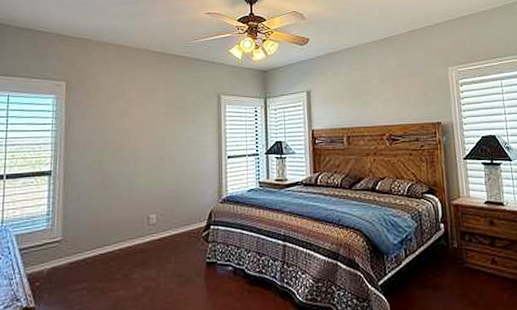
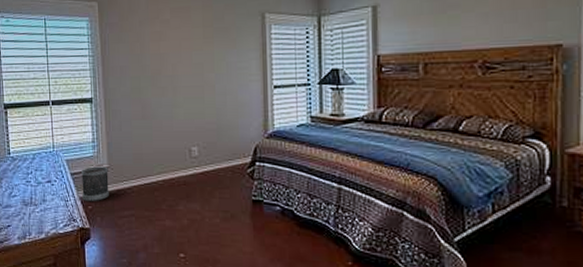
wastebasket: none [30,239,62,279] -> present [81,166,109,202]

